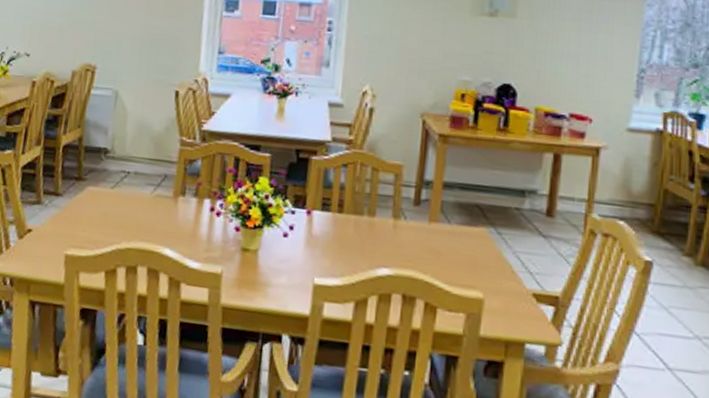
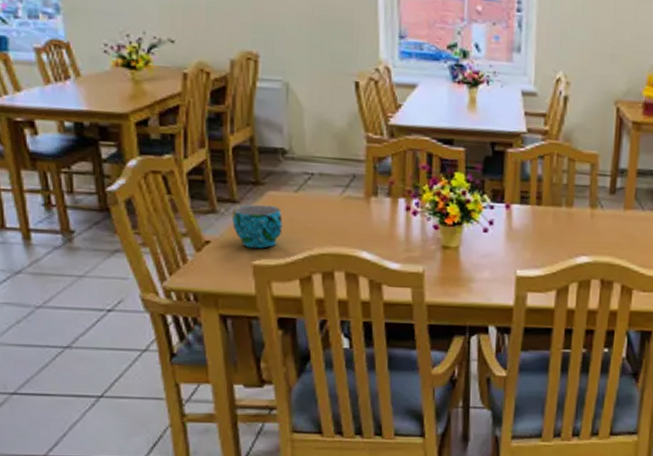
cup: none [53,198,98,240] -> present [232,204,283,249]

